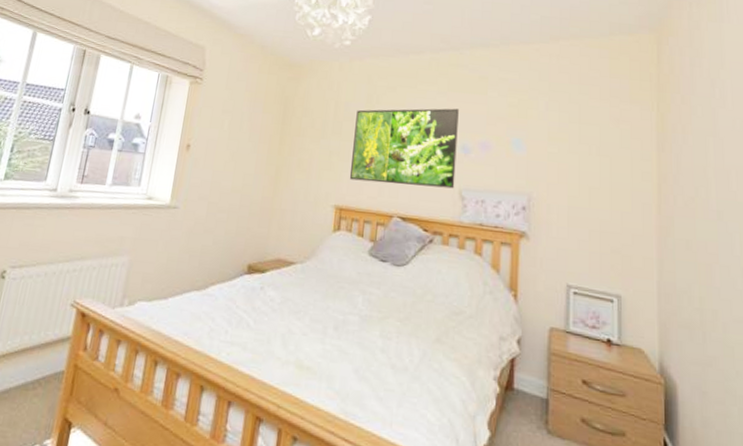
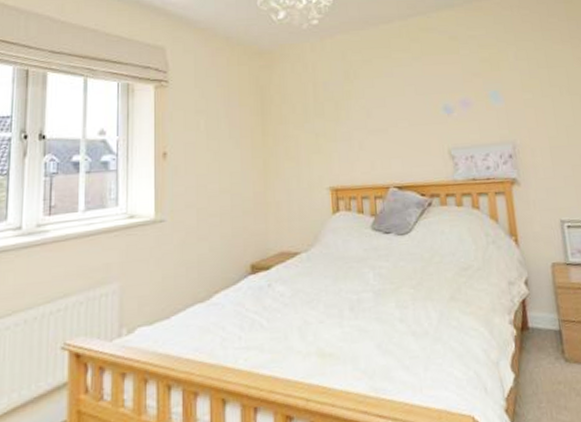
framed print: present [350,108,459,189] -> none [336,71,443,159]

